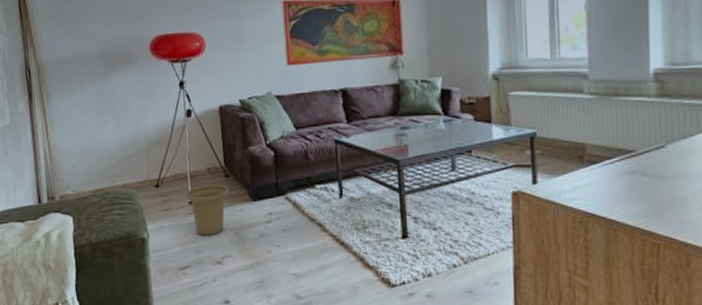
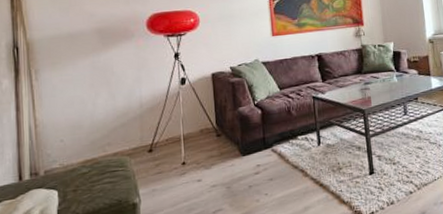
basket: present [185,184,230,236] -> none [178,143,222,194]

